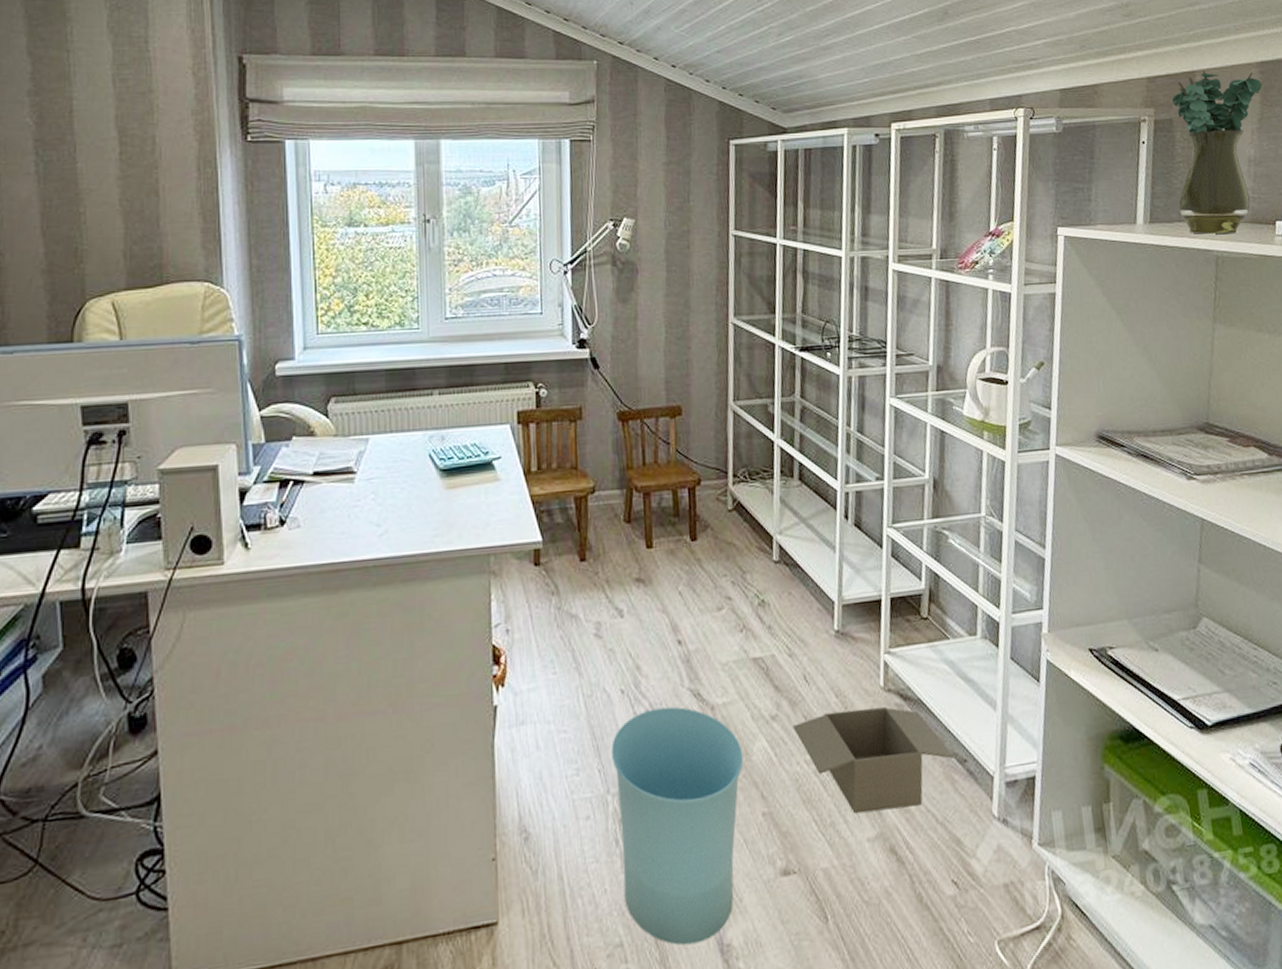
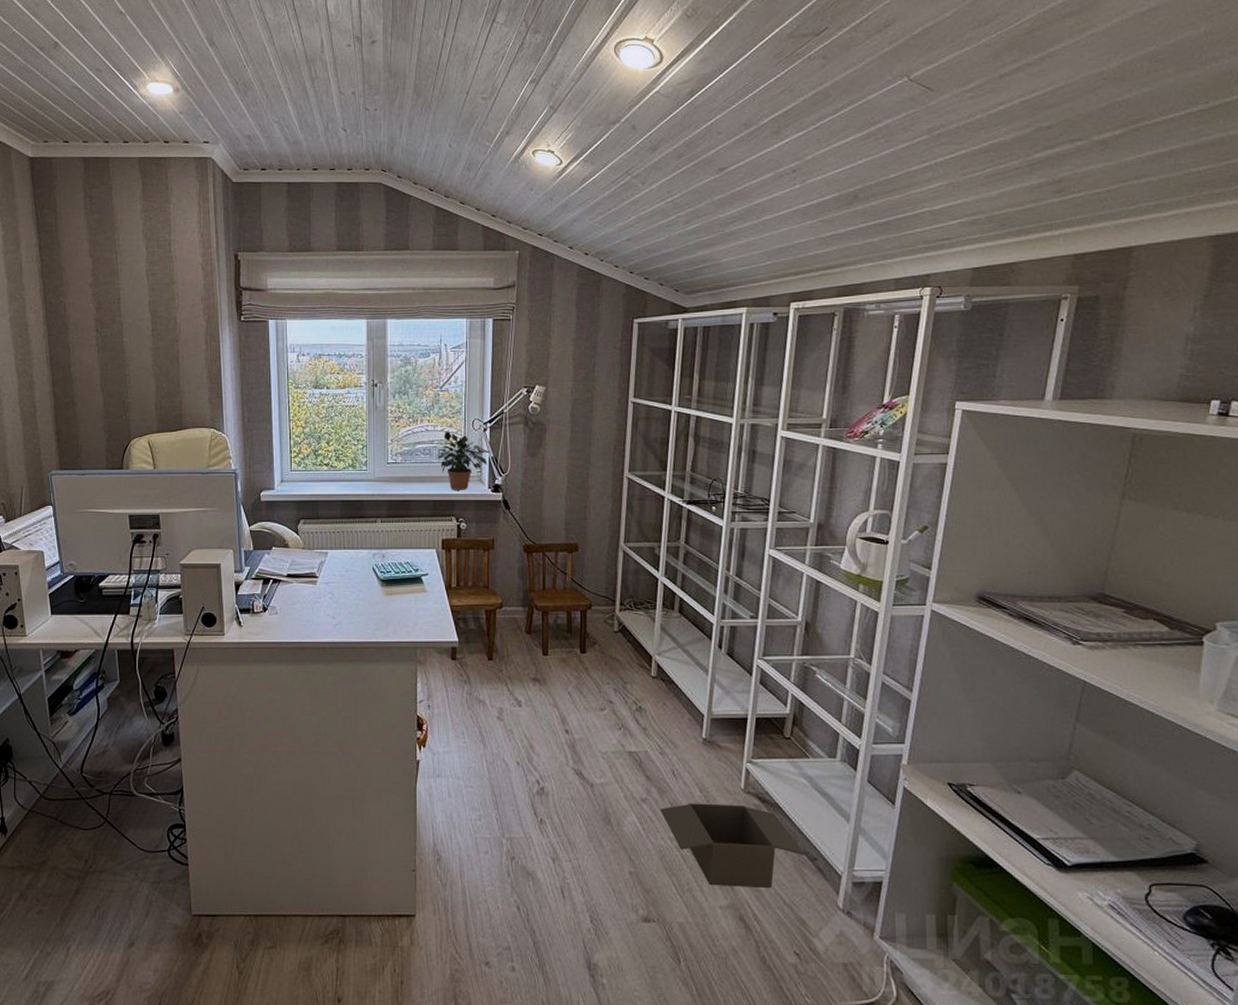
potted plant: none [507,276,573,350] -> present [436,432,490,491]
waste bin: present [611,706,744,946] -> none [507,779,616,959]
vase: present [1172,70,1263,234] -> none [1096,245,1214,412]

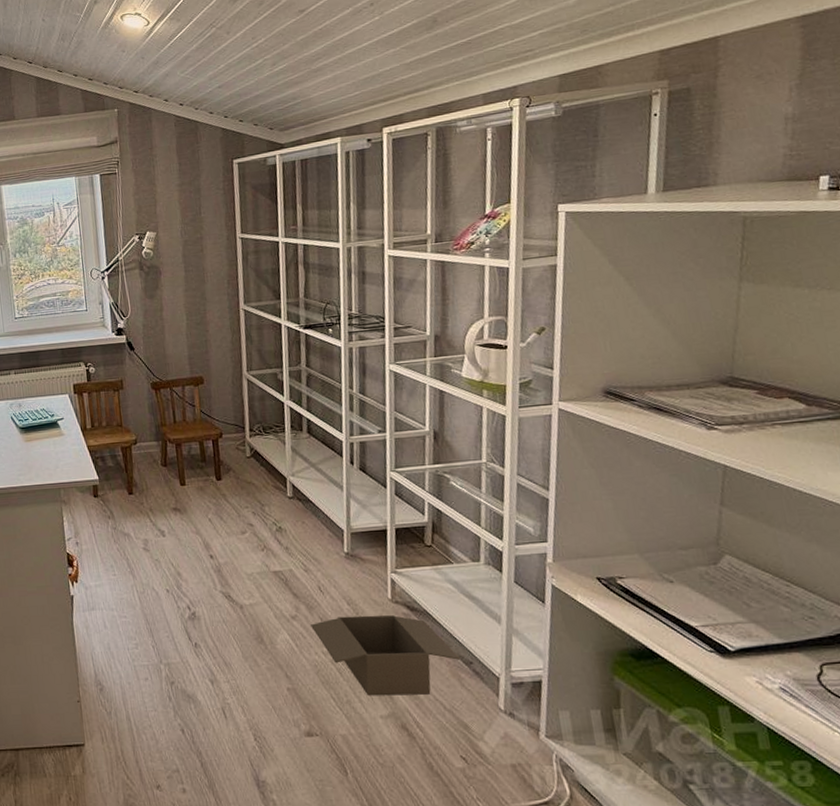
potted plant: present [436,432,490,491] -> none [60,283,110,338]

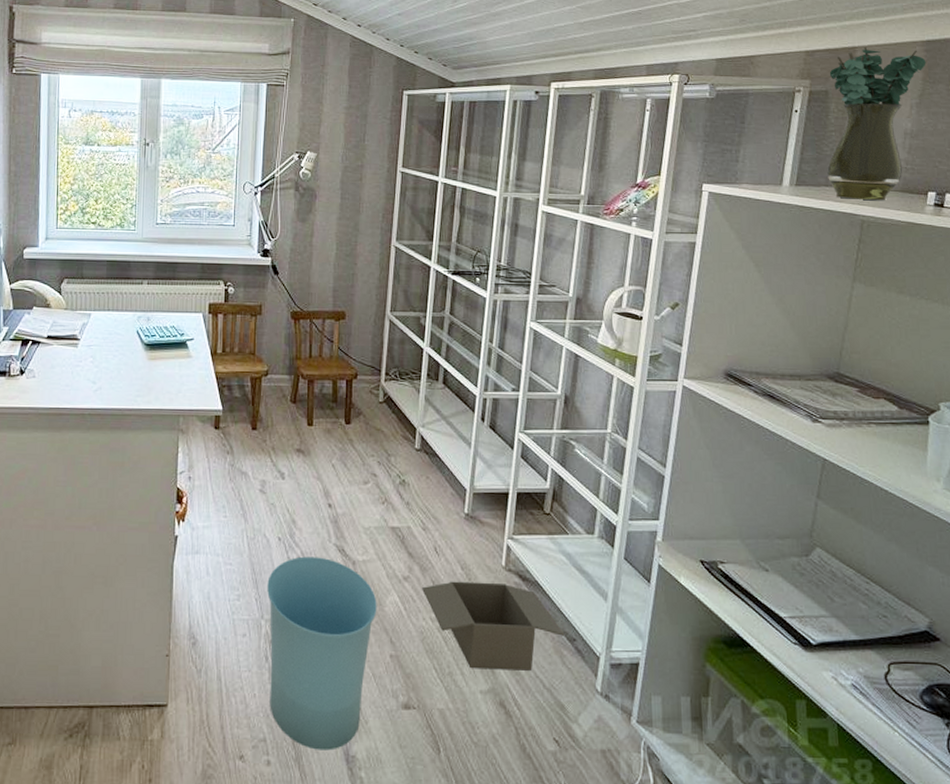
waste bin: none [161,604,270,777] -> present [267,556,377,751]
vase: none [689,28,804,197] -> present [827,46,926,201]

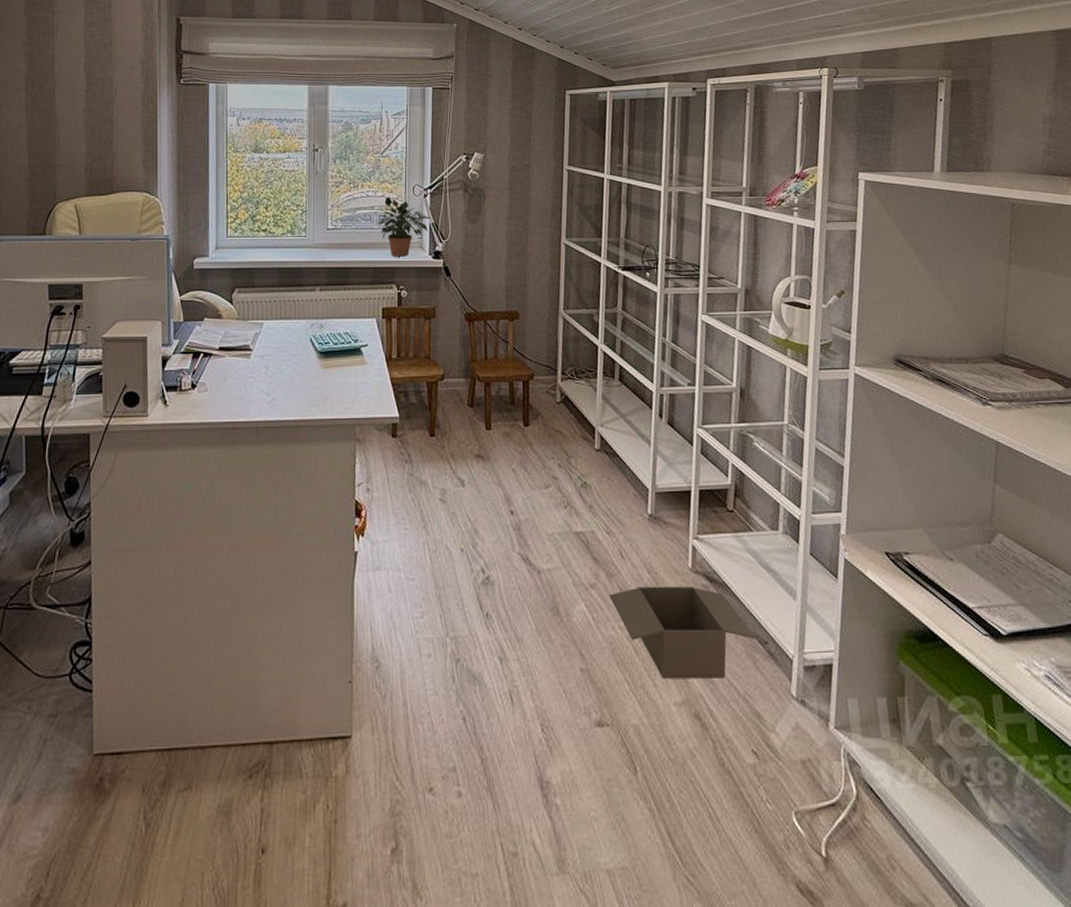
potted plant: none [206,194,260,255] -> present [377,198,430,258]
waste bin: present [267,556,377,751] -> none [451,567,565,777]
vase: present [827,46,926,201] -> none [968,37,1058,184]

